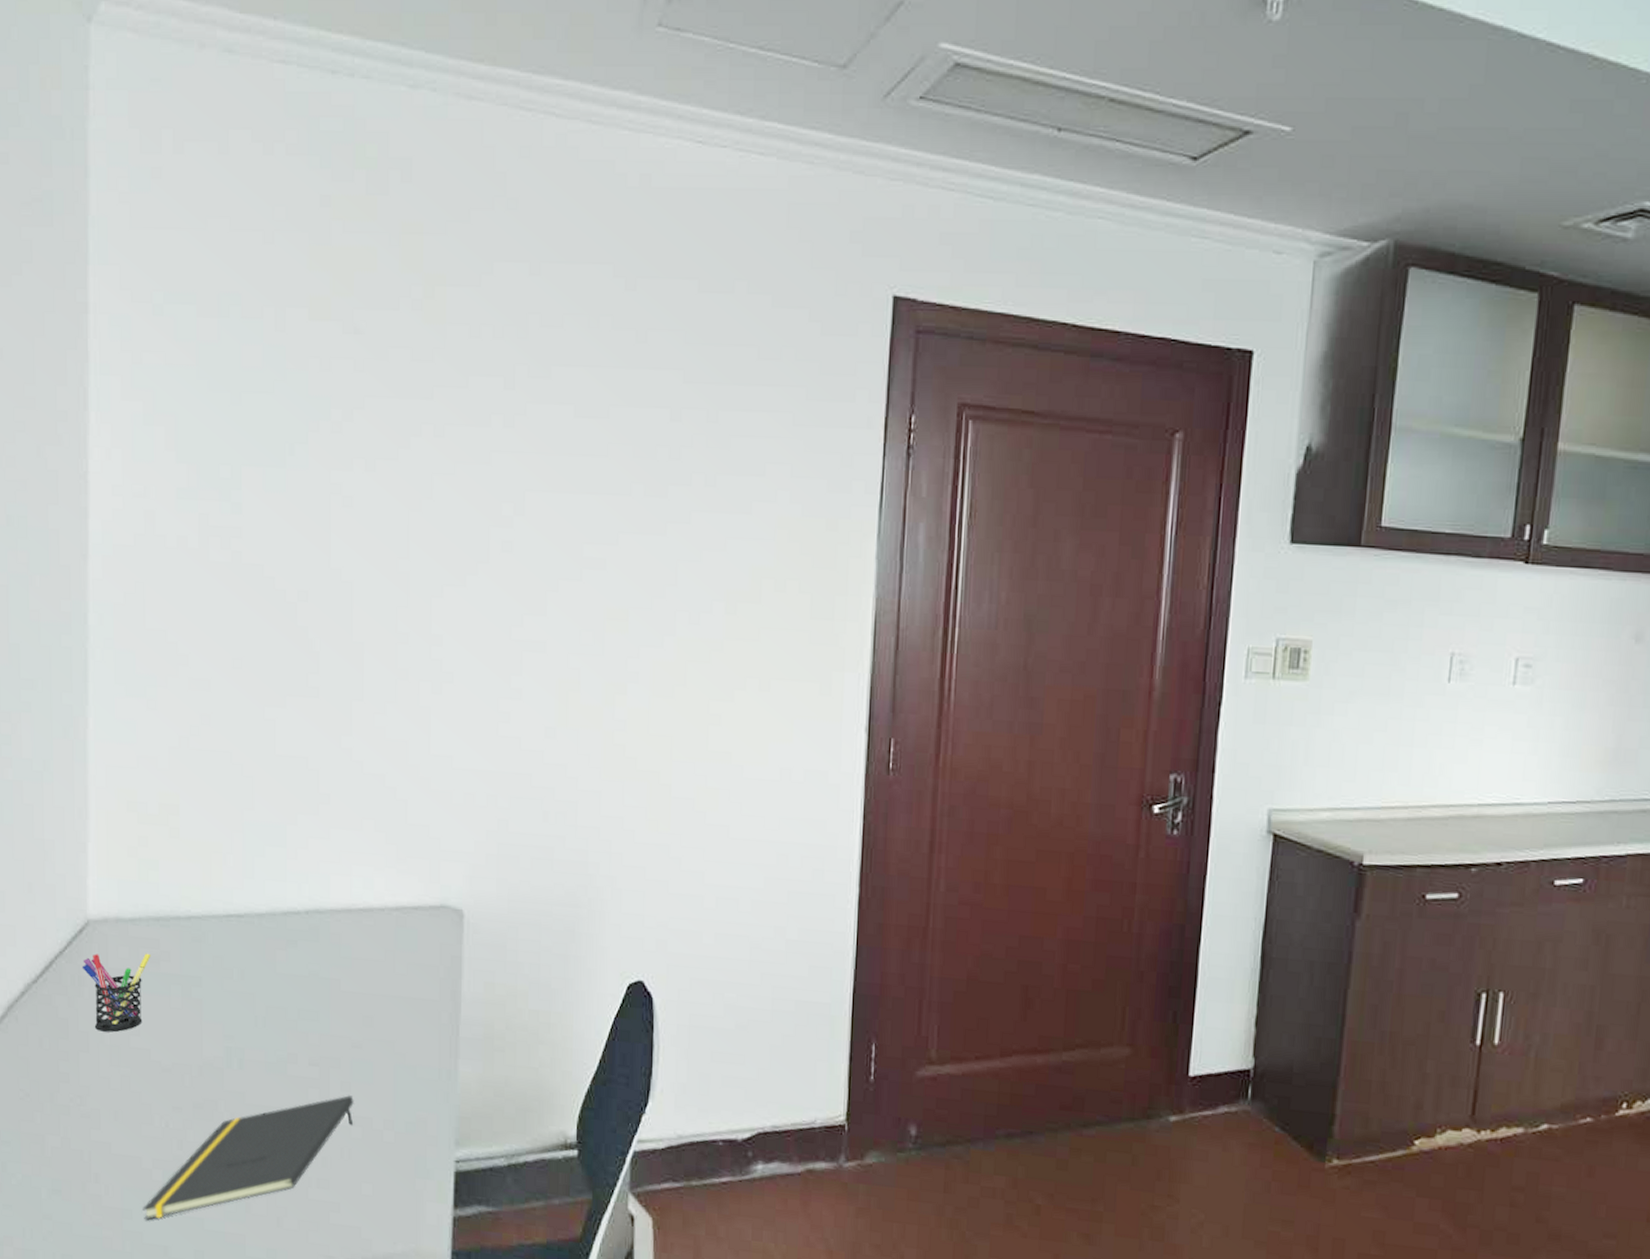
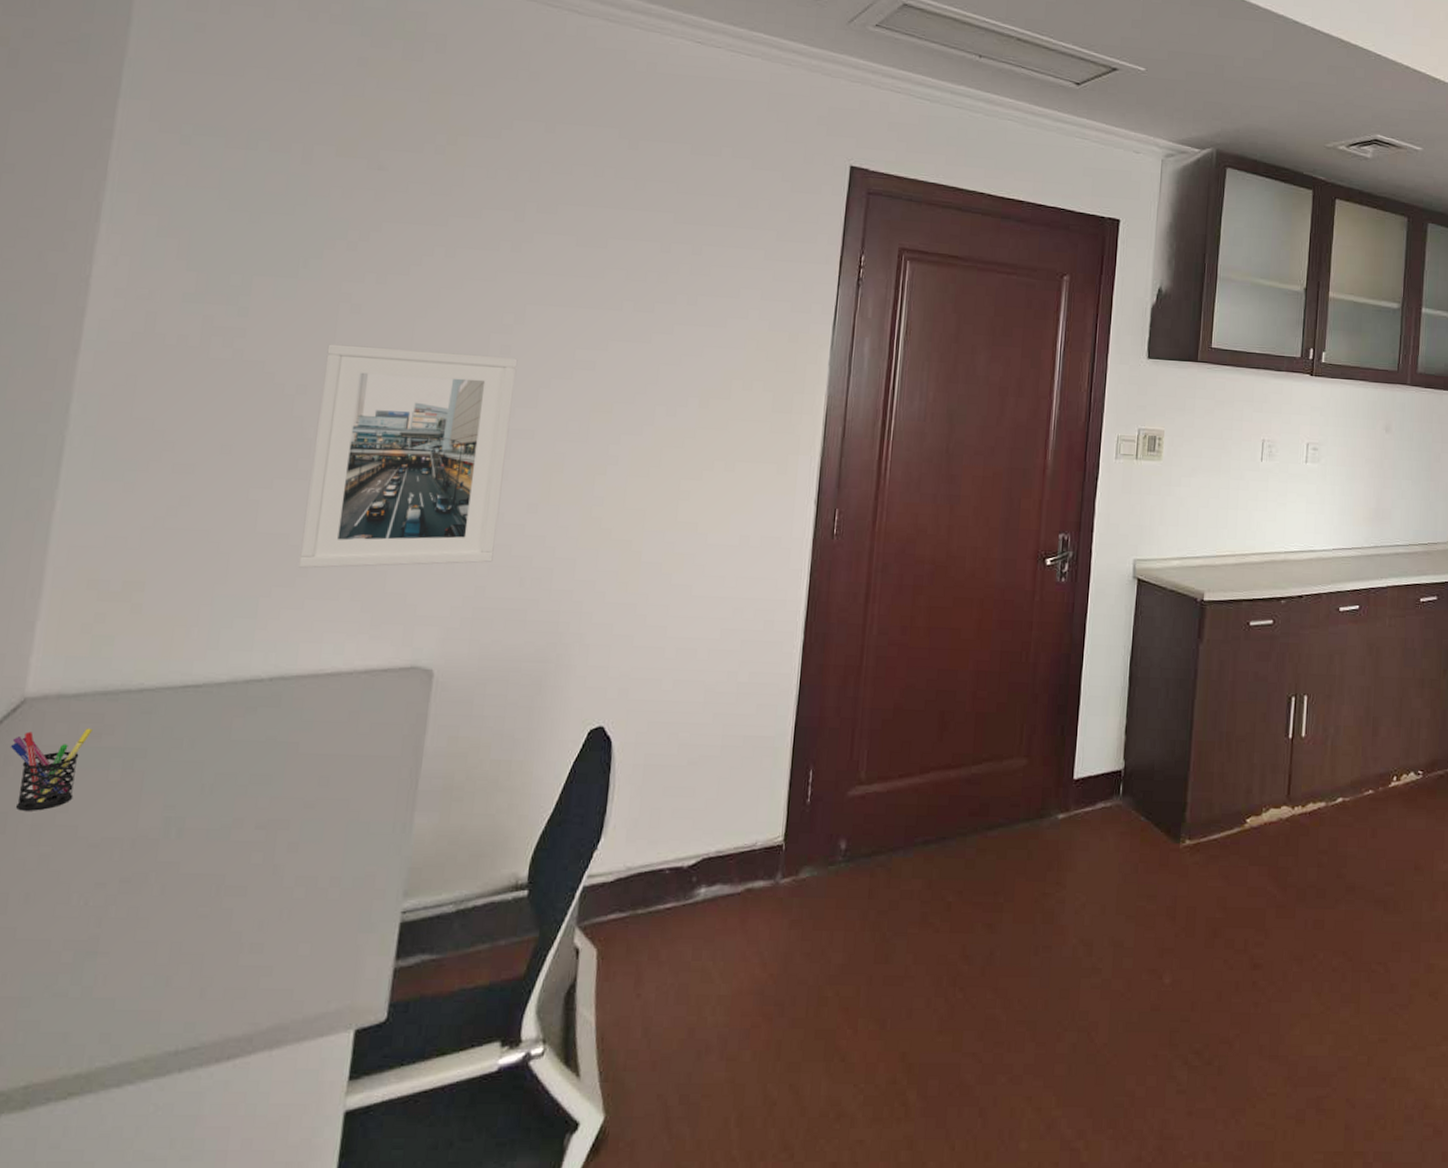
notepad: present [143,1094,354,1221] -> none [44,855,300,1007]
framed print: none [319,543,521,795] -> present [298,344,518,569]

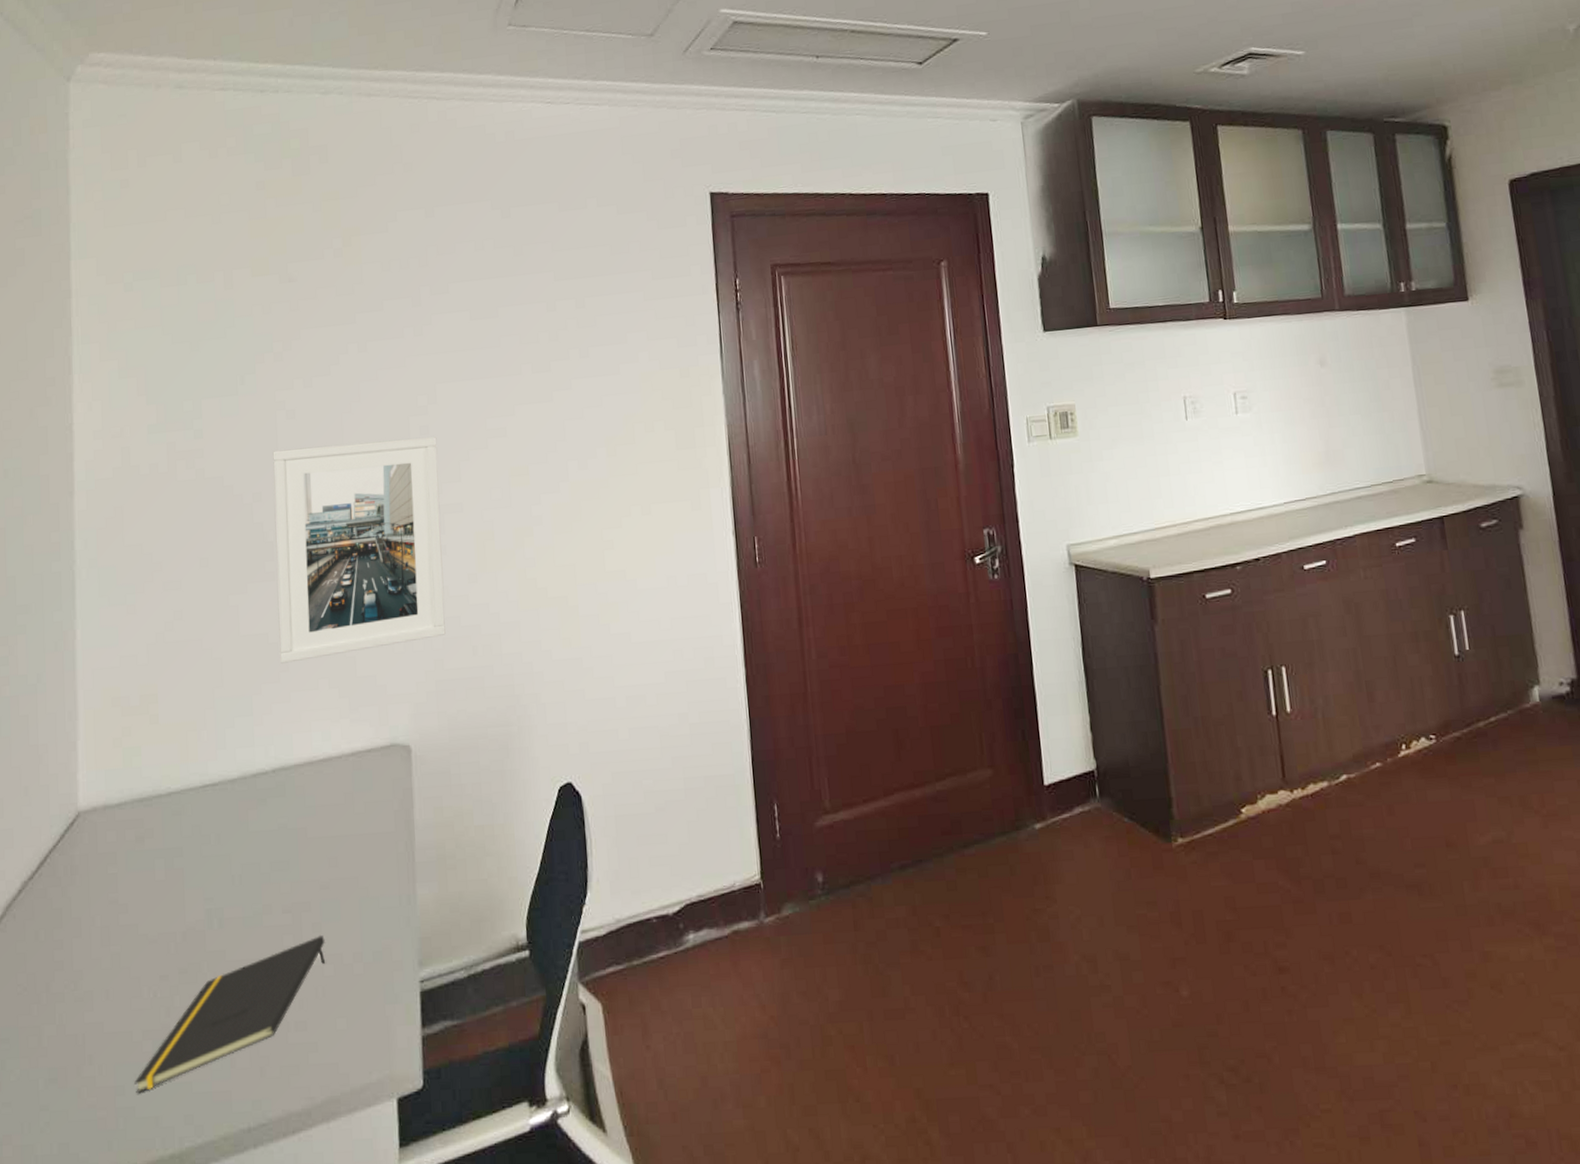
pen holder: present [10,728,93,811] -> none [73,833,136,915]
notepad: none [44,855,300,1007] -> present [134,934,325,1094]

